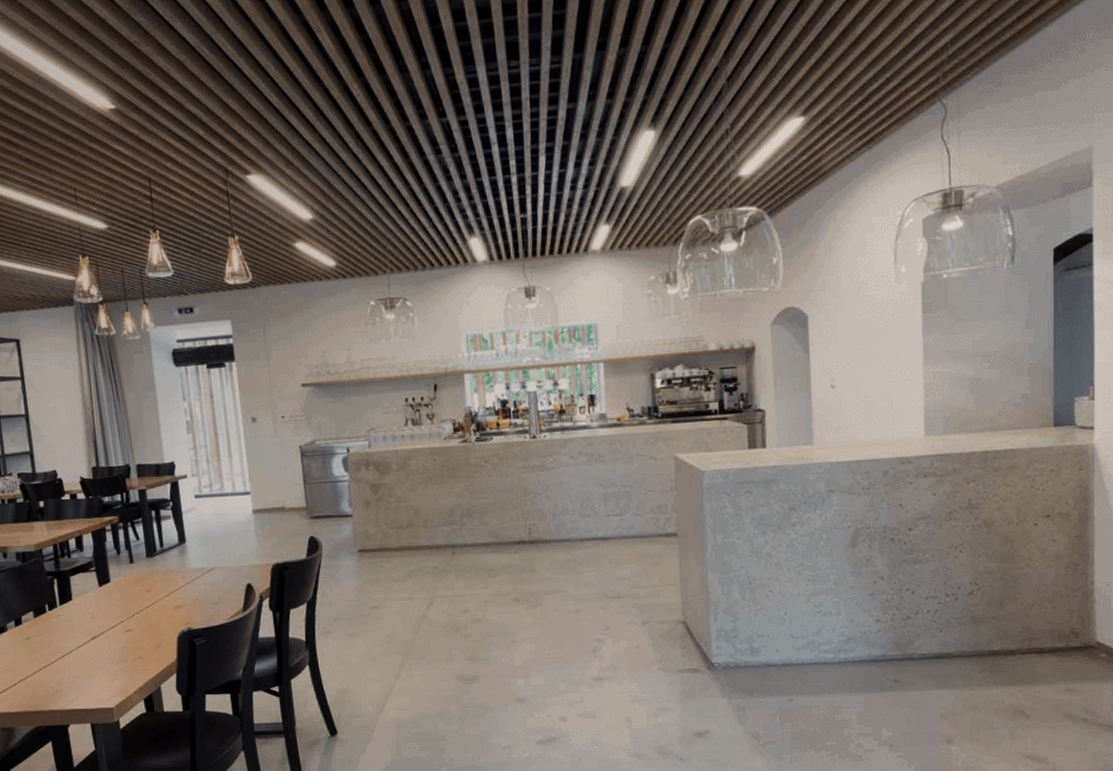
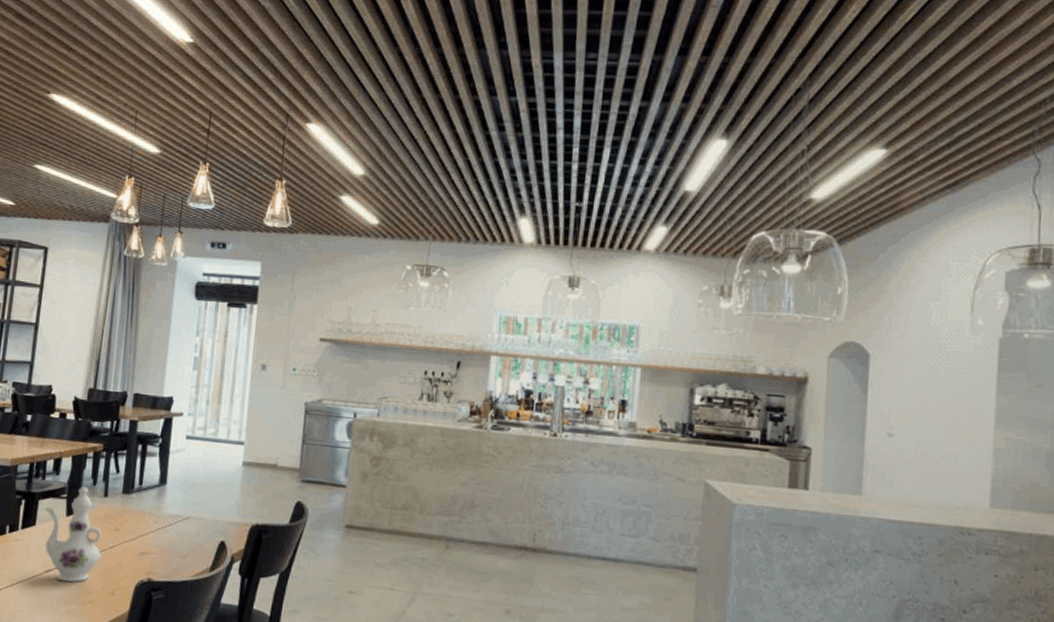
ewer: none [76,557,140,645] -> present [43,486,102,582]

